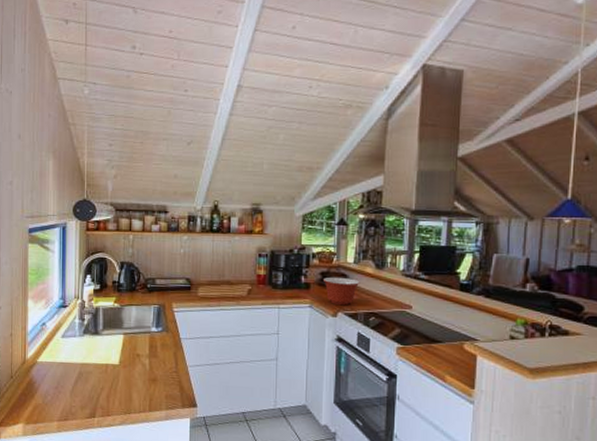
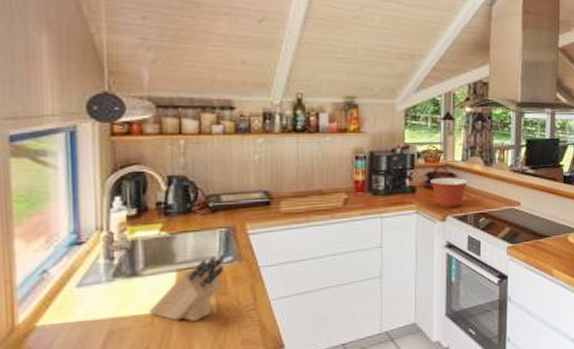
knife block: none [104,325,157,375] -> present [149,254,225,322]

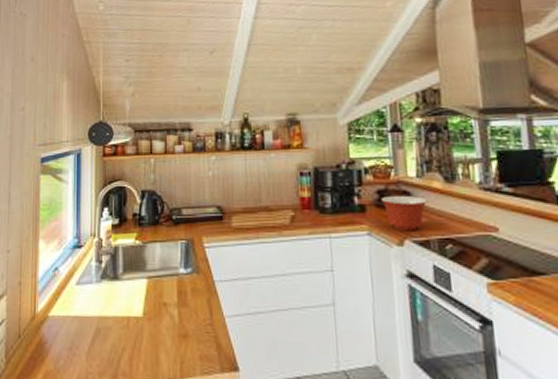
knife block: present [149,254,225,322] -> none [126,265,185,330]

